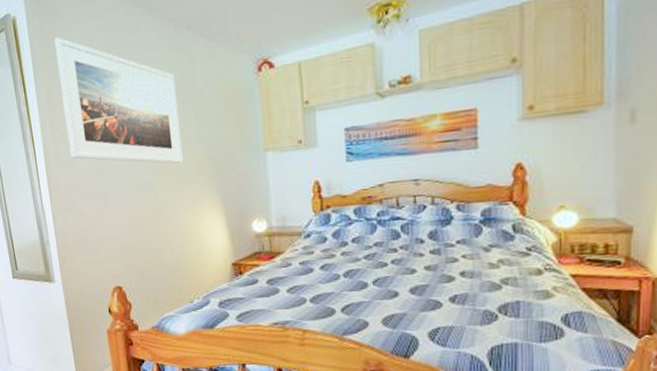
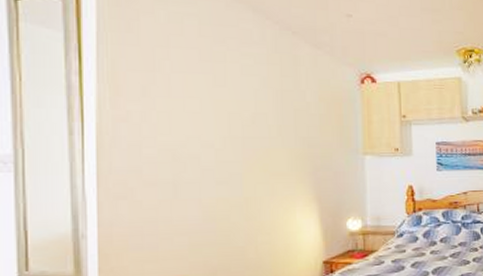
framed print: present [54,37,183,164] -> none [132,11,277,159]

